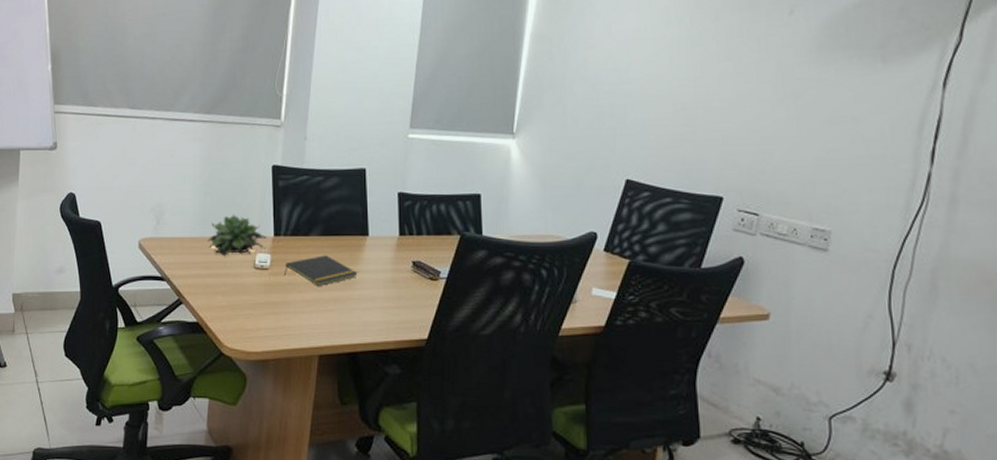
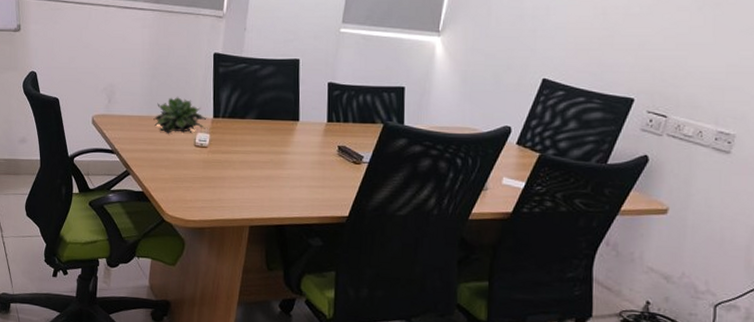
notepad: present [283,255,358,286] -> none [220,137,288,164]

